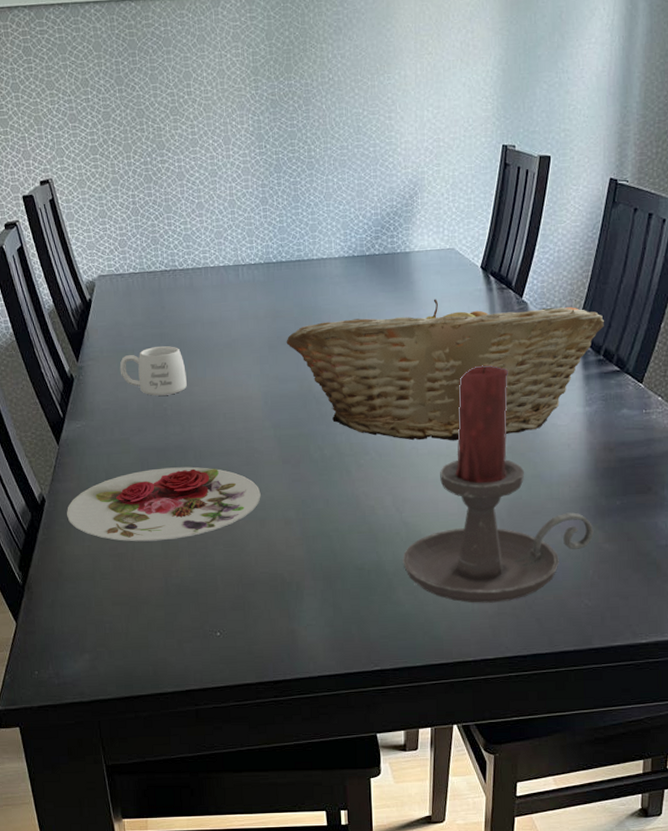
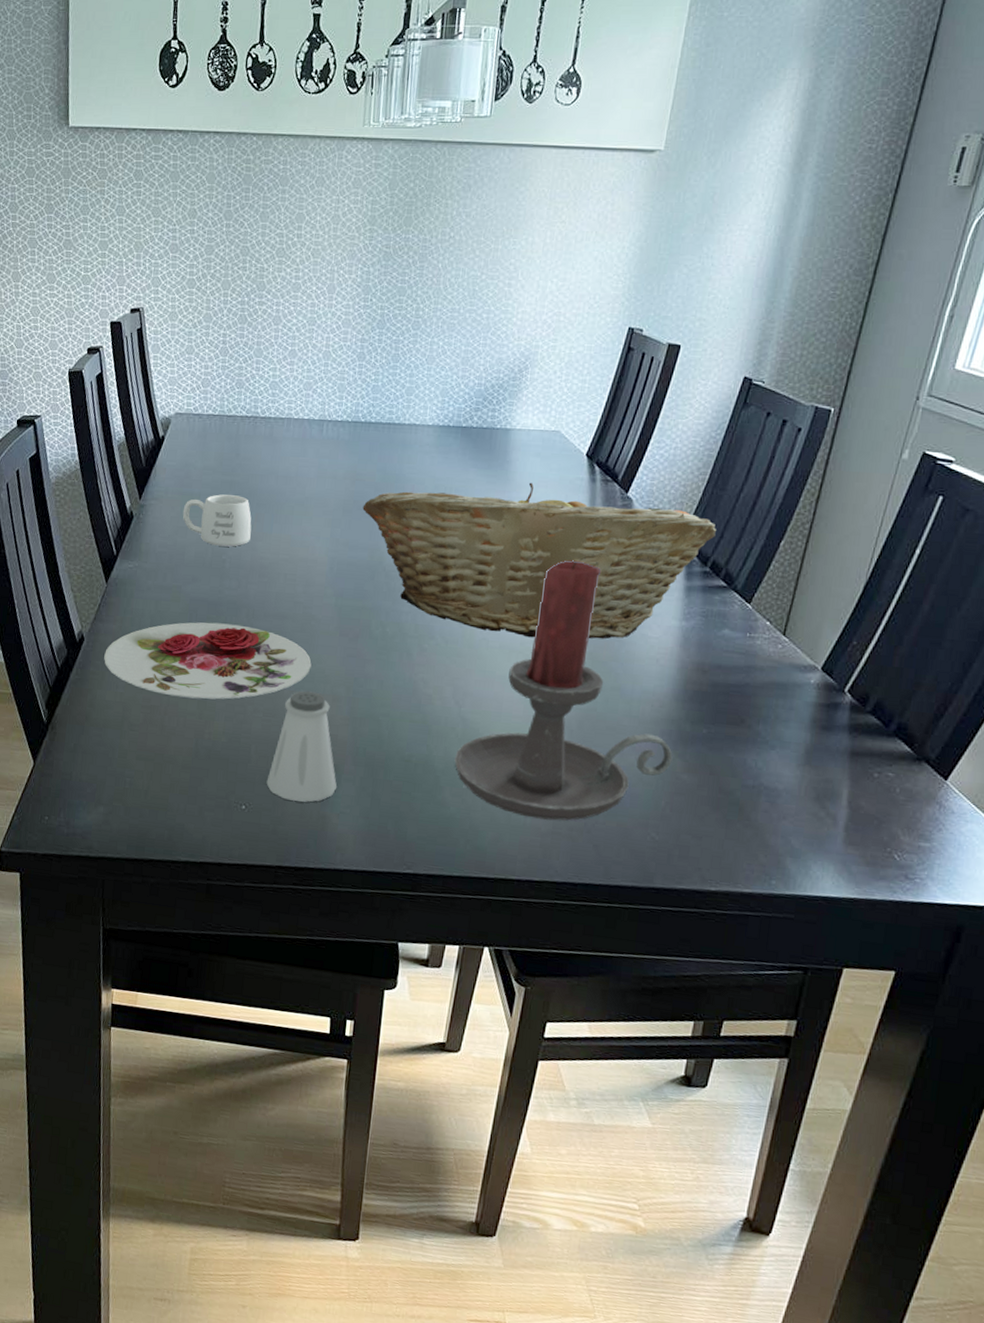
saltshaker: none [236,518,301,621] -> present [266,691,338,802]

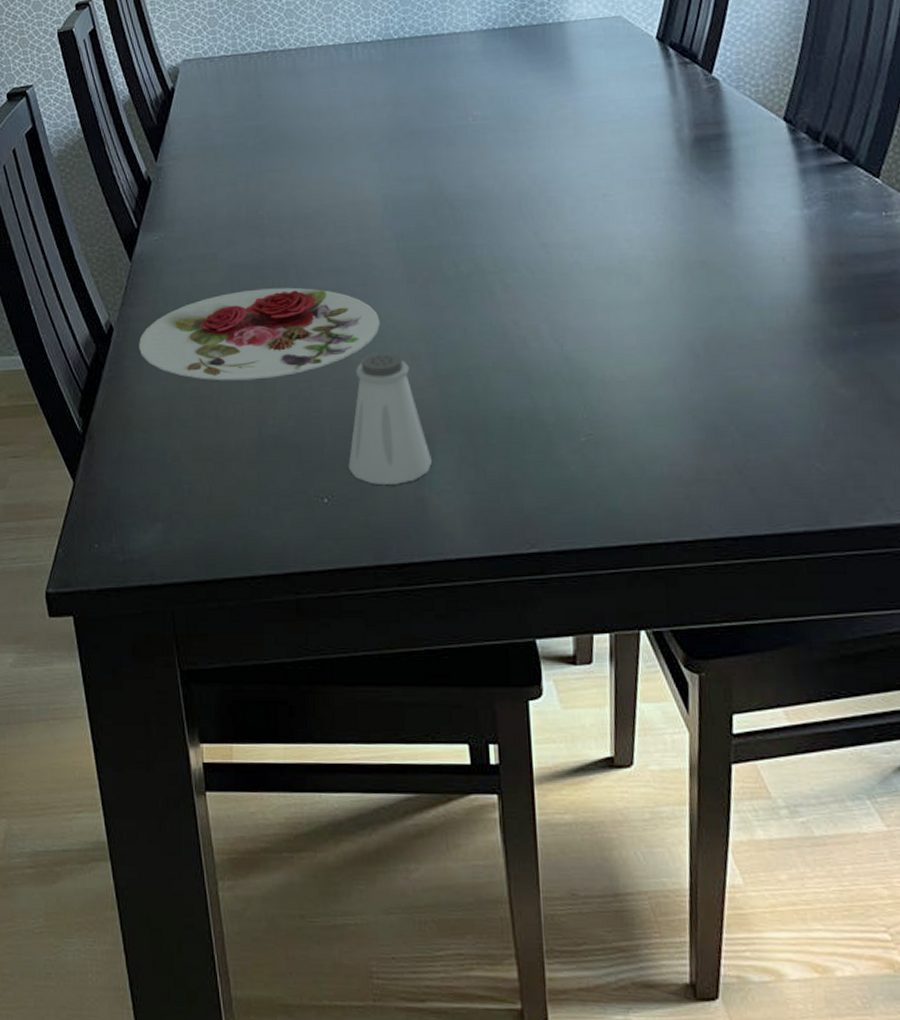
mug: present [182,494,252,547] -> none [206,141,288,201]
fruit basket: present [362,482,716,639] -> none [411,77,823,254]
candle holder: present [454,560,673,821] -> none [565,157,824,466]

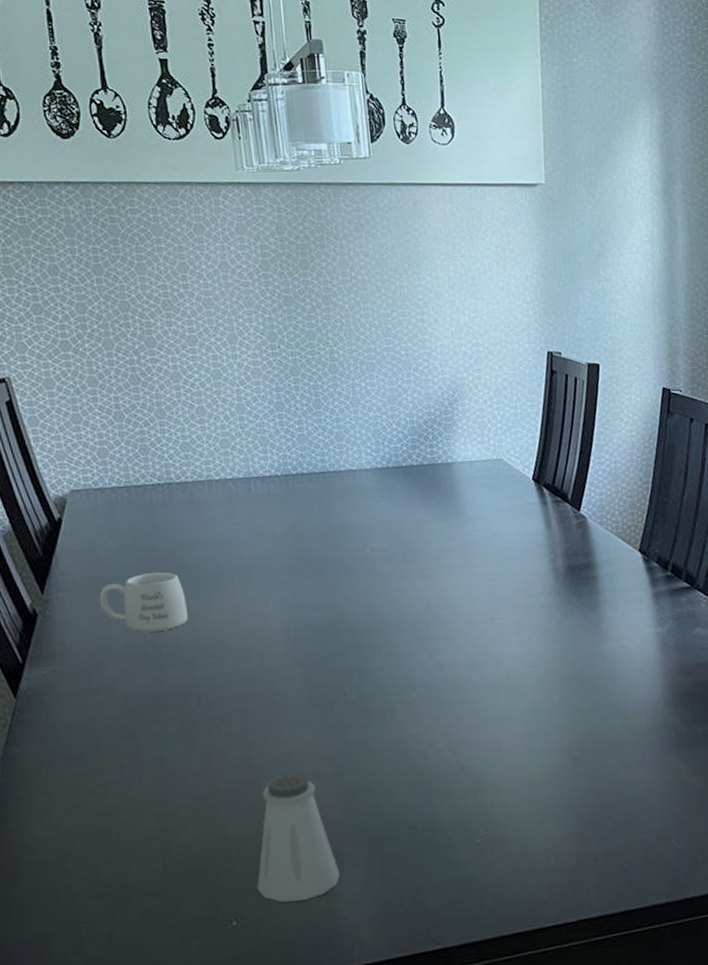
plate: present [139,287,380,381] -> none [27,716,286,815]
mug: none [206,141,288,201] -> present [99,572,188,633]

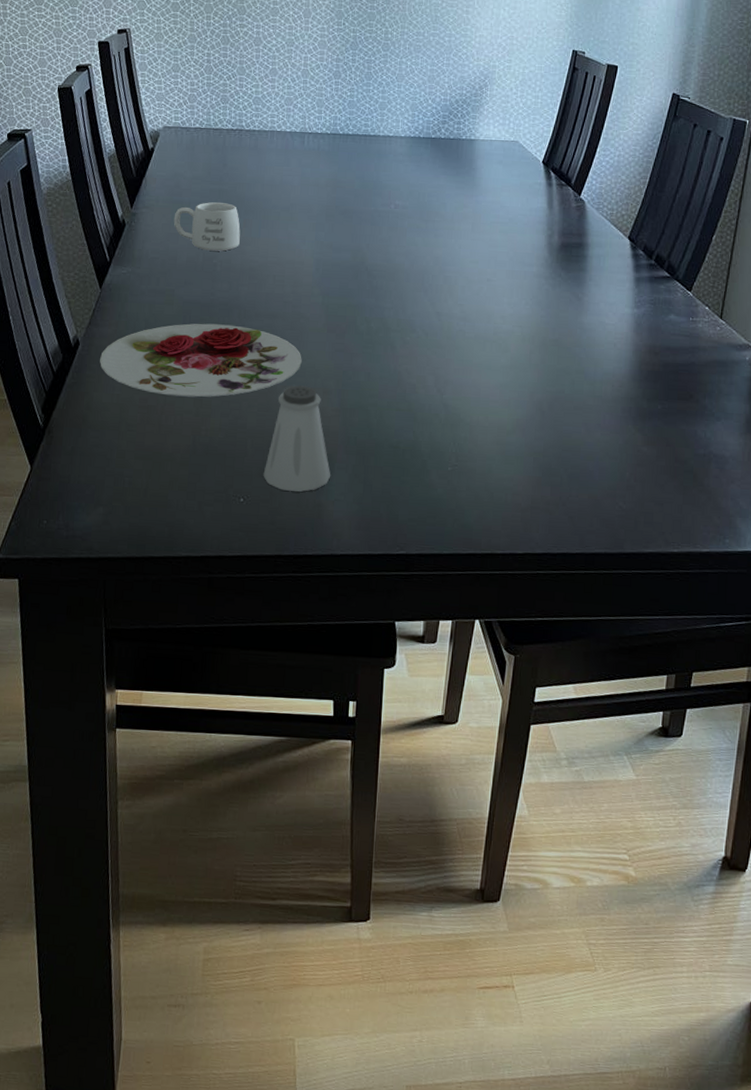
plate: none [27,716,286,815] -> present [100,323,302,397]

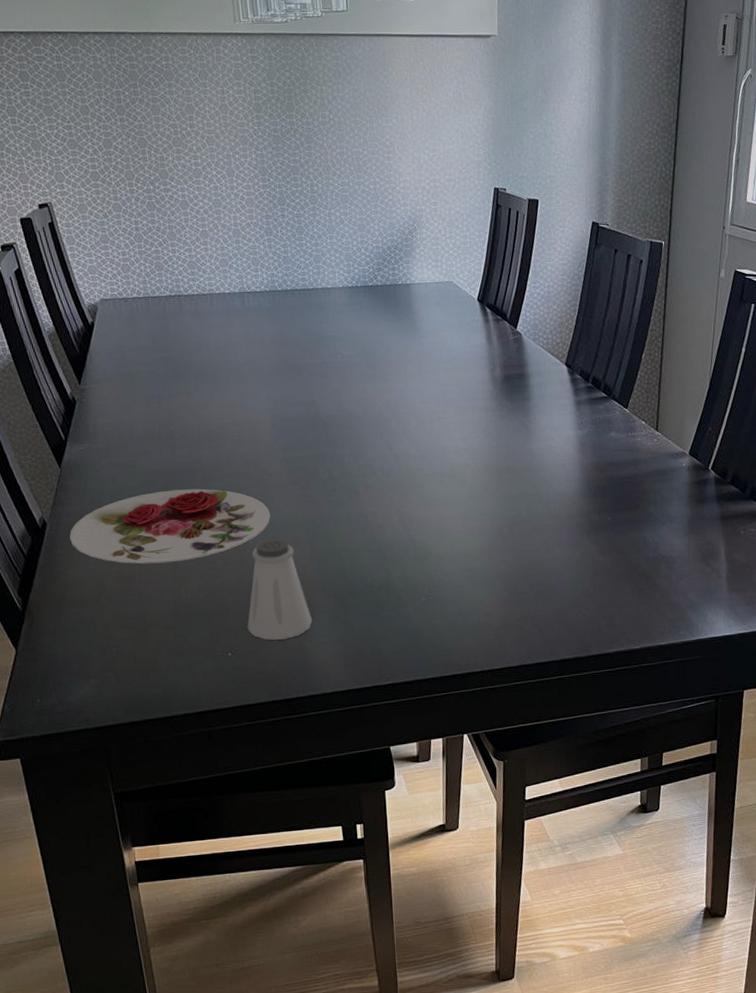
mug: present [173,202,241,251] -> none [124,370,194,419]

